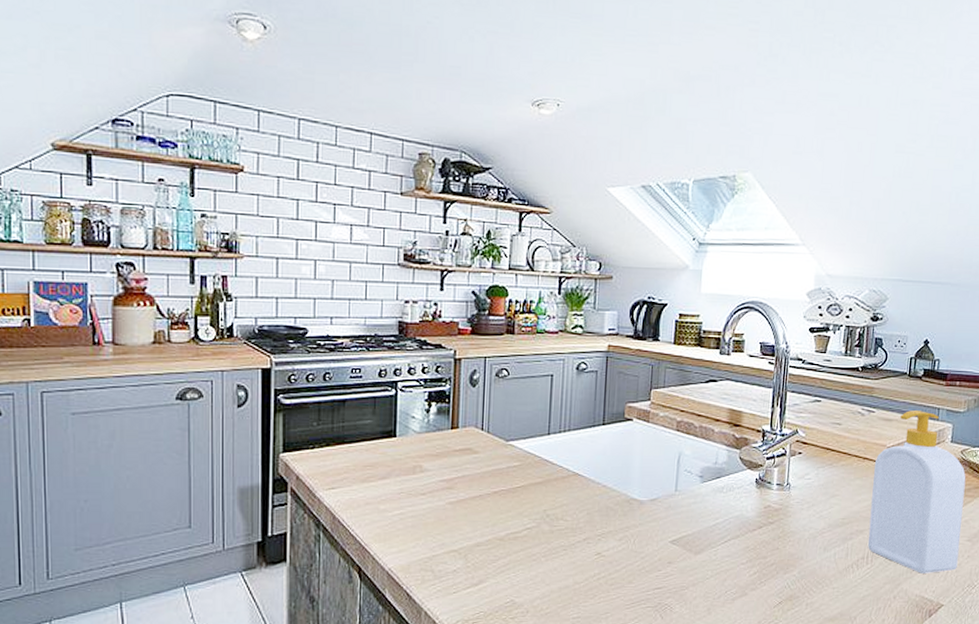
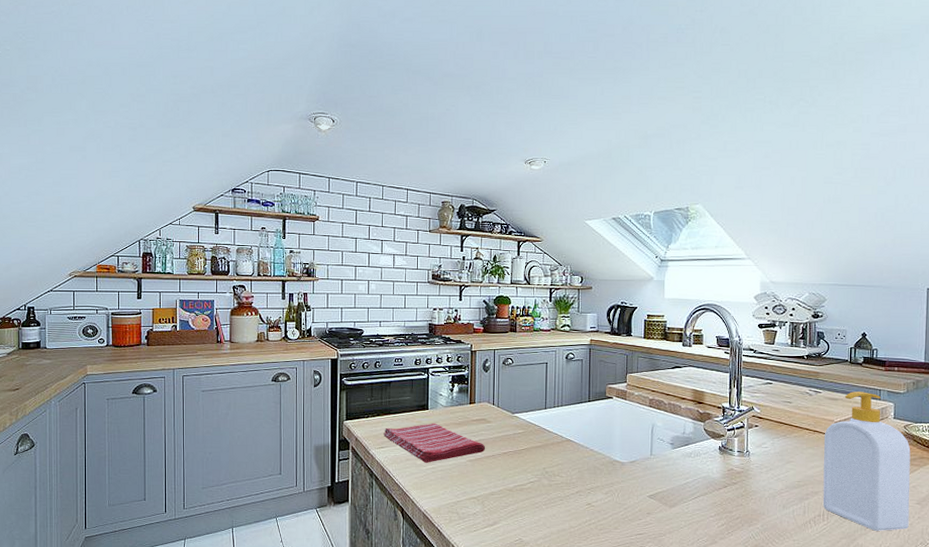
dish towel: none [335,454,470,507] -> present [384,423,485,463]

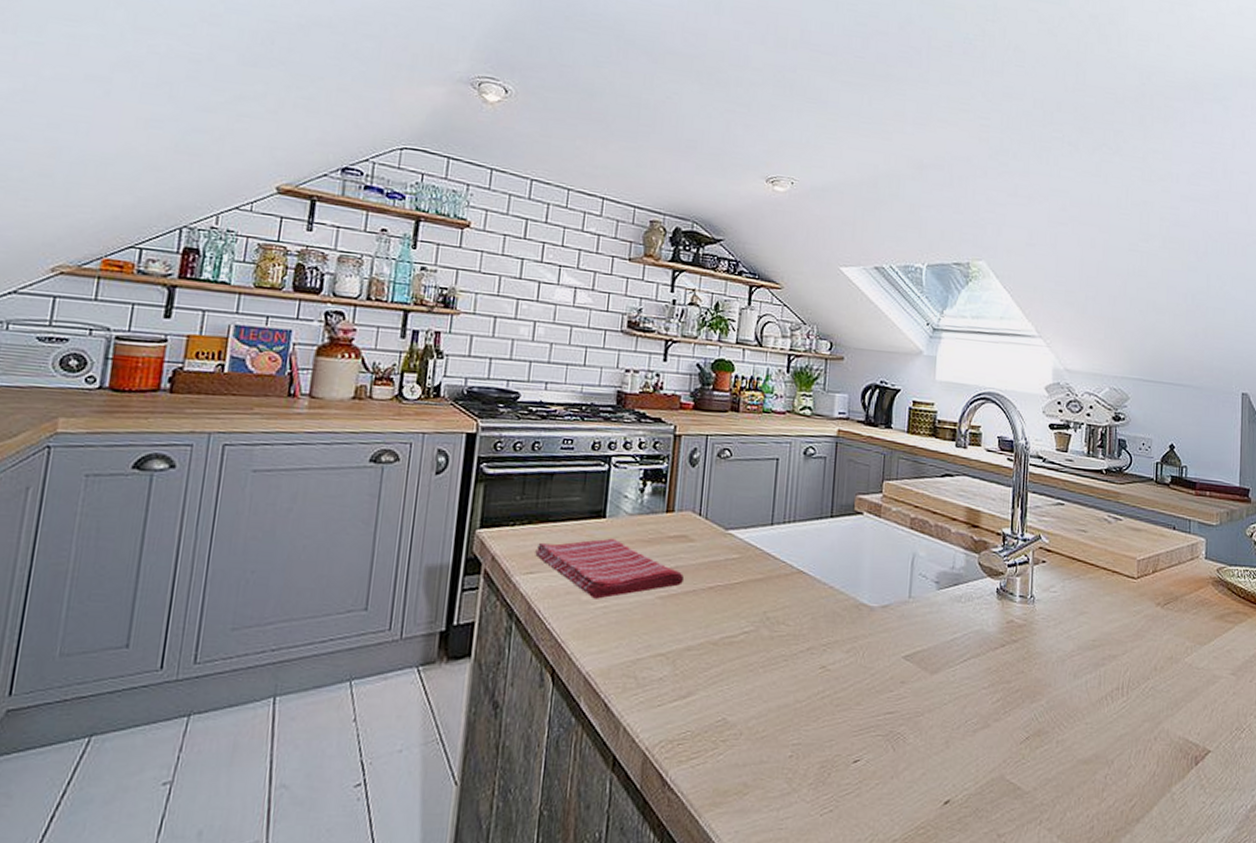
soap bottle: present [822,391,911,531] -> none [1122,520,1225,711]

